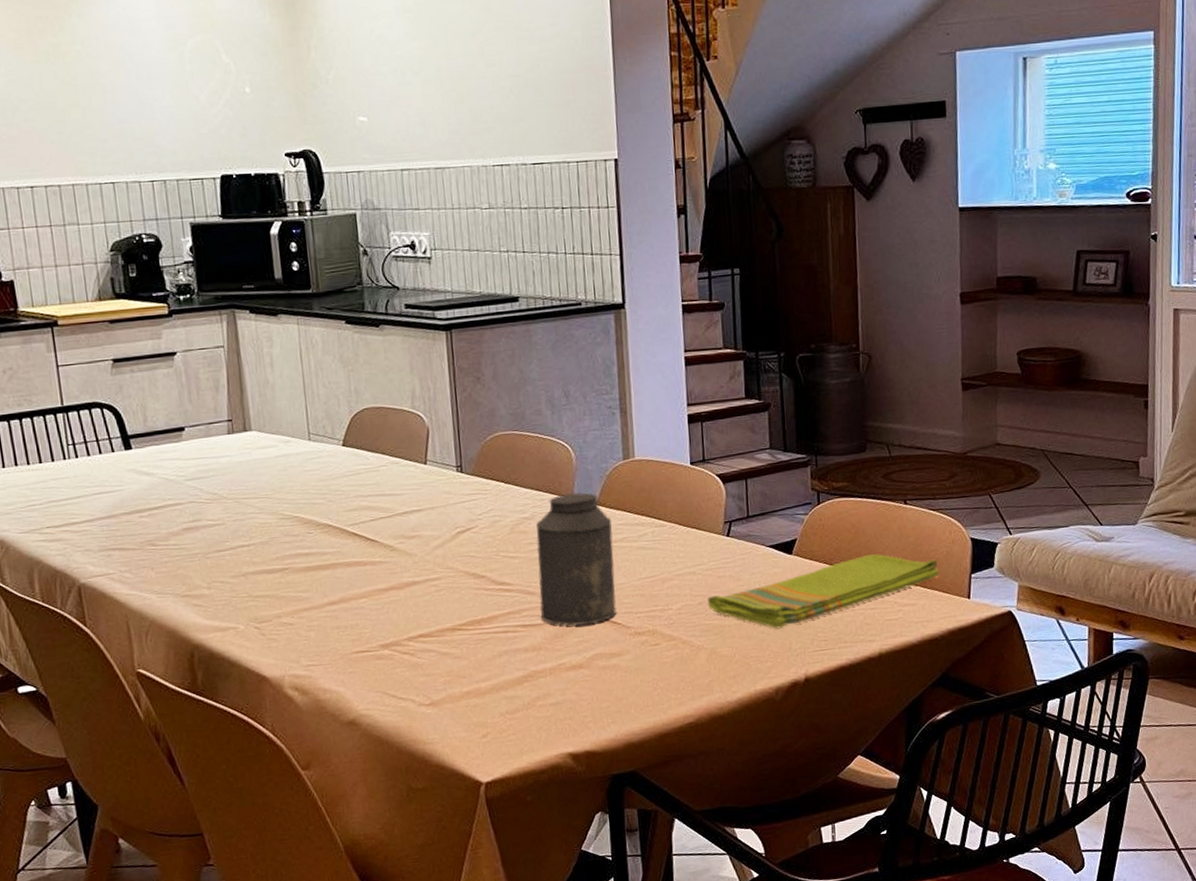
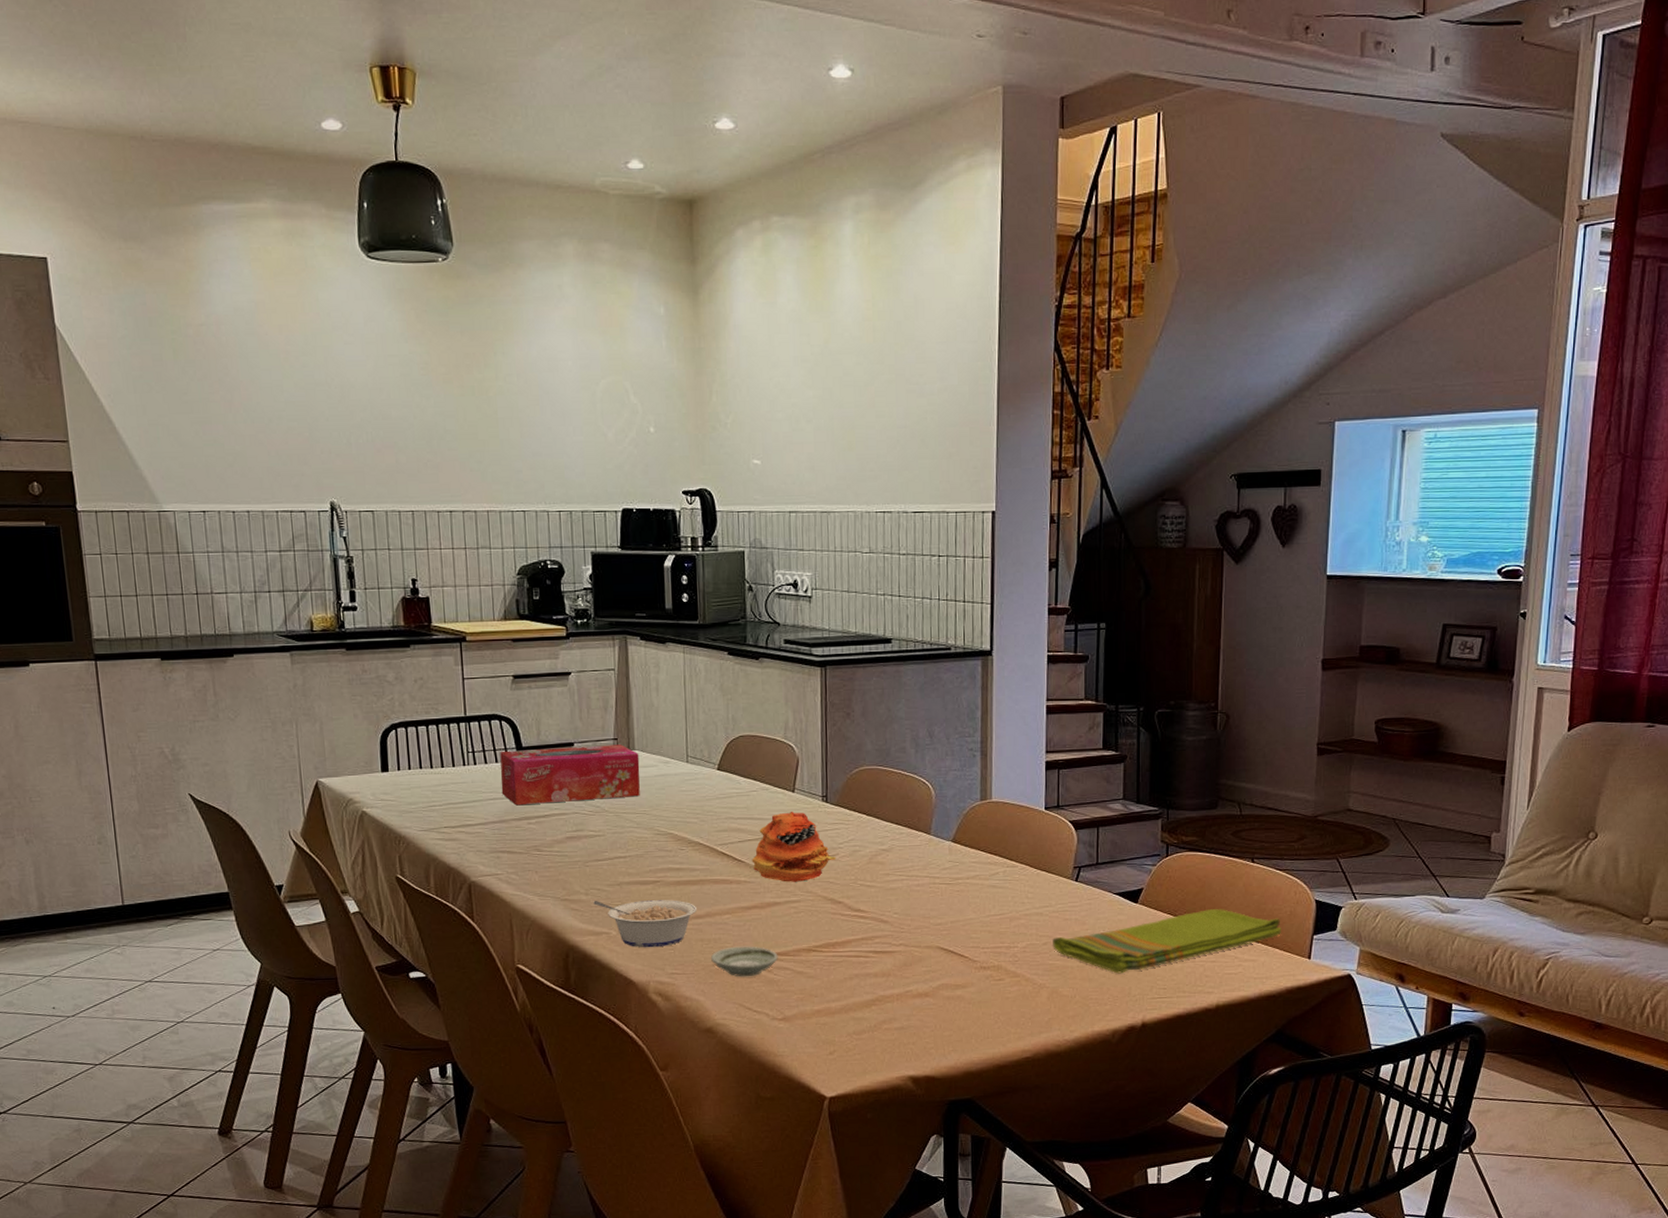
tissue box: none [103,426,261,499] -> present [500,744,640,806]
legume: none [217,587,331,641] -> present [593,900,698,948]
saucer: none [349,629,421,664] -> present [711,946,778,977]
flower: none [385,485,476,560] -> present [752,812,837,882]
canister: present [536,492,617,626] -> none [891,829,966,956]

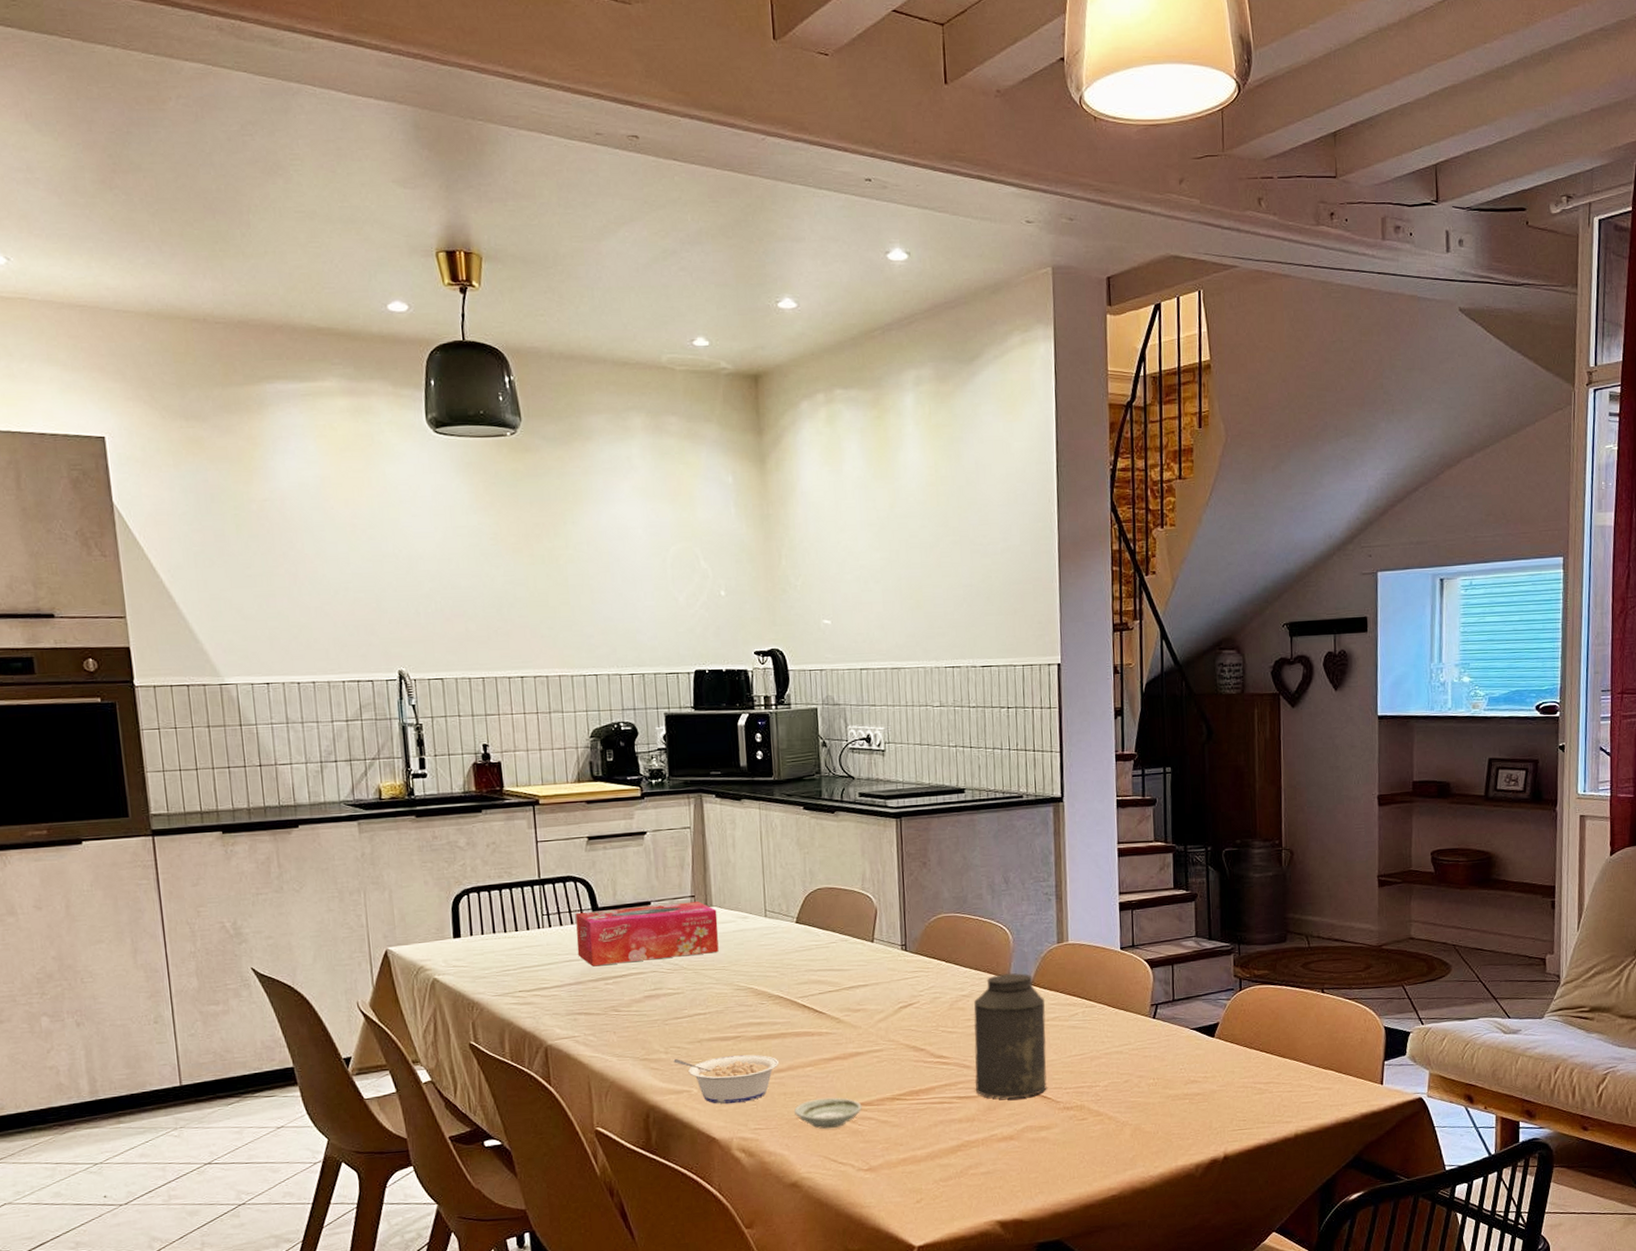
flower: present [752,812,837,882] -> none [833,962,917,1032]
canister: none [891,829,966,956] -> present [973,973,1047,1099]
dish towel: present [1053,908,1281,974] -> none [1133,1038,1354,1108]

